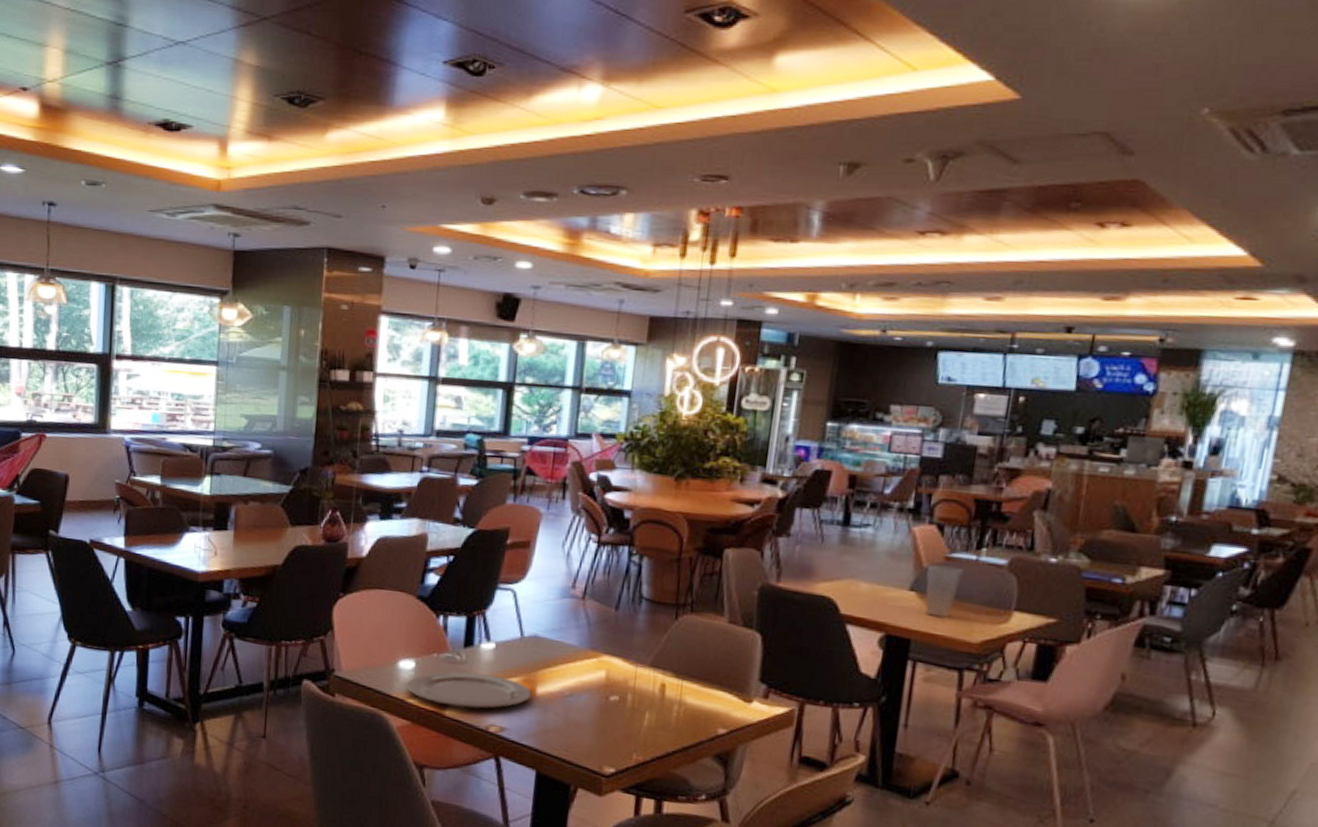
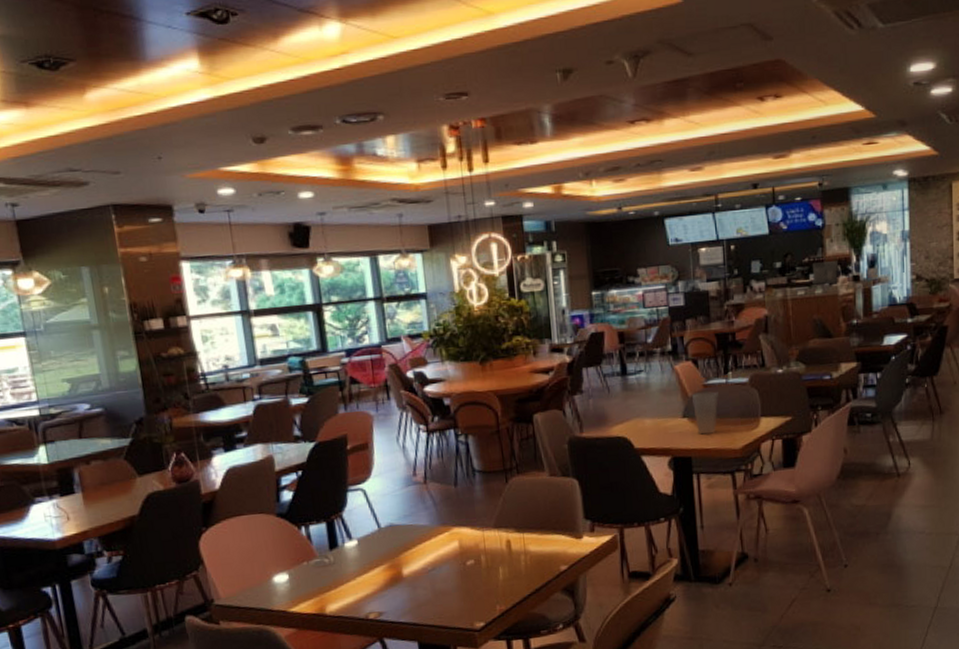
plate: present [407,671,532,709] -> none [285,568,400,606]

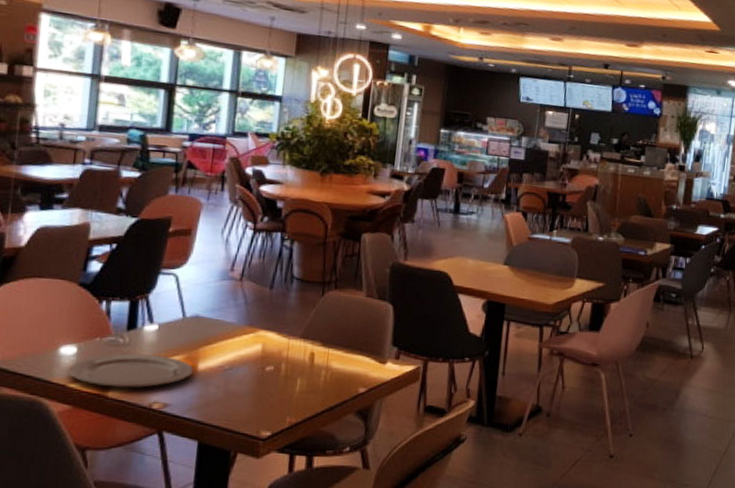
plate: none [285,568,400,606] -> present [69,353,194,389]
cup: present [692,391,719,435] -> none [515,243,541,286]

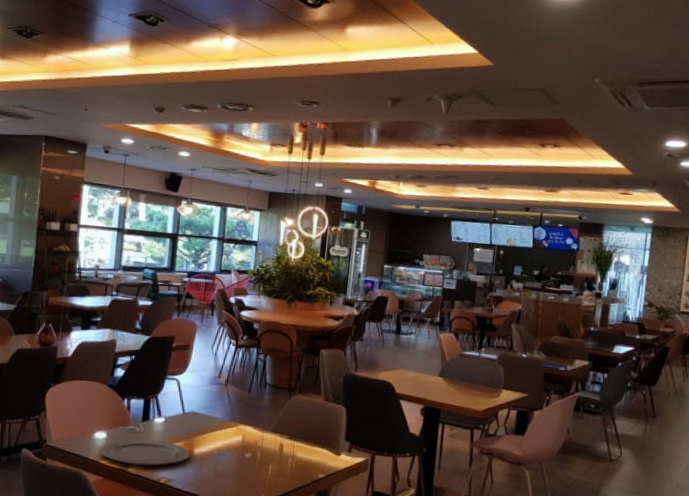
coffee machine: present [642,146,668,170] -> none [562,277,585,297]

